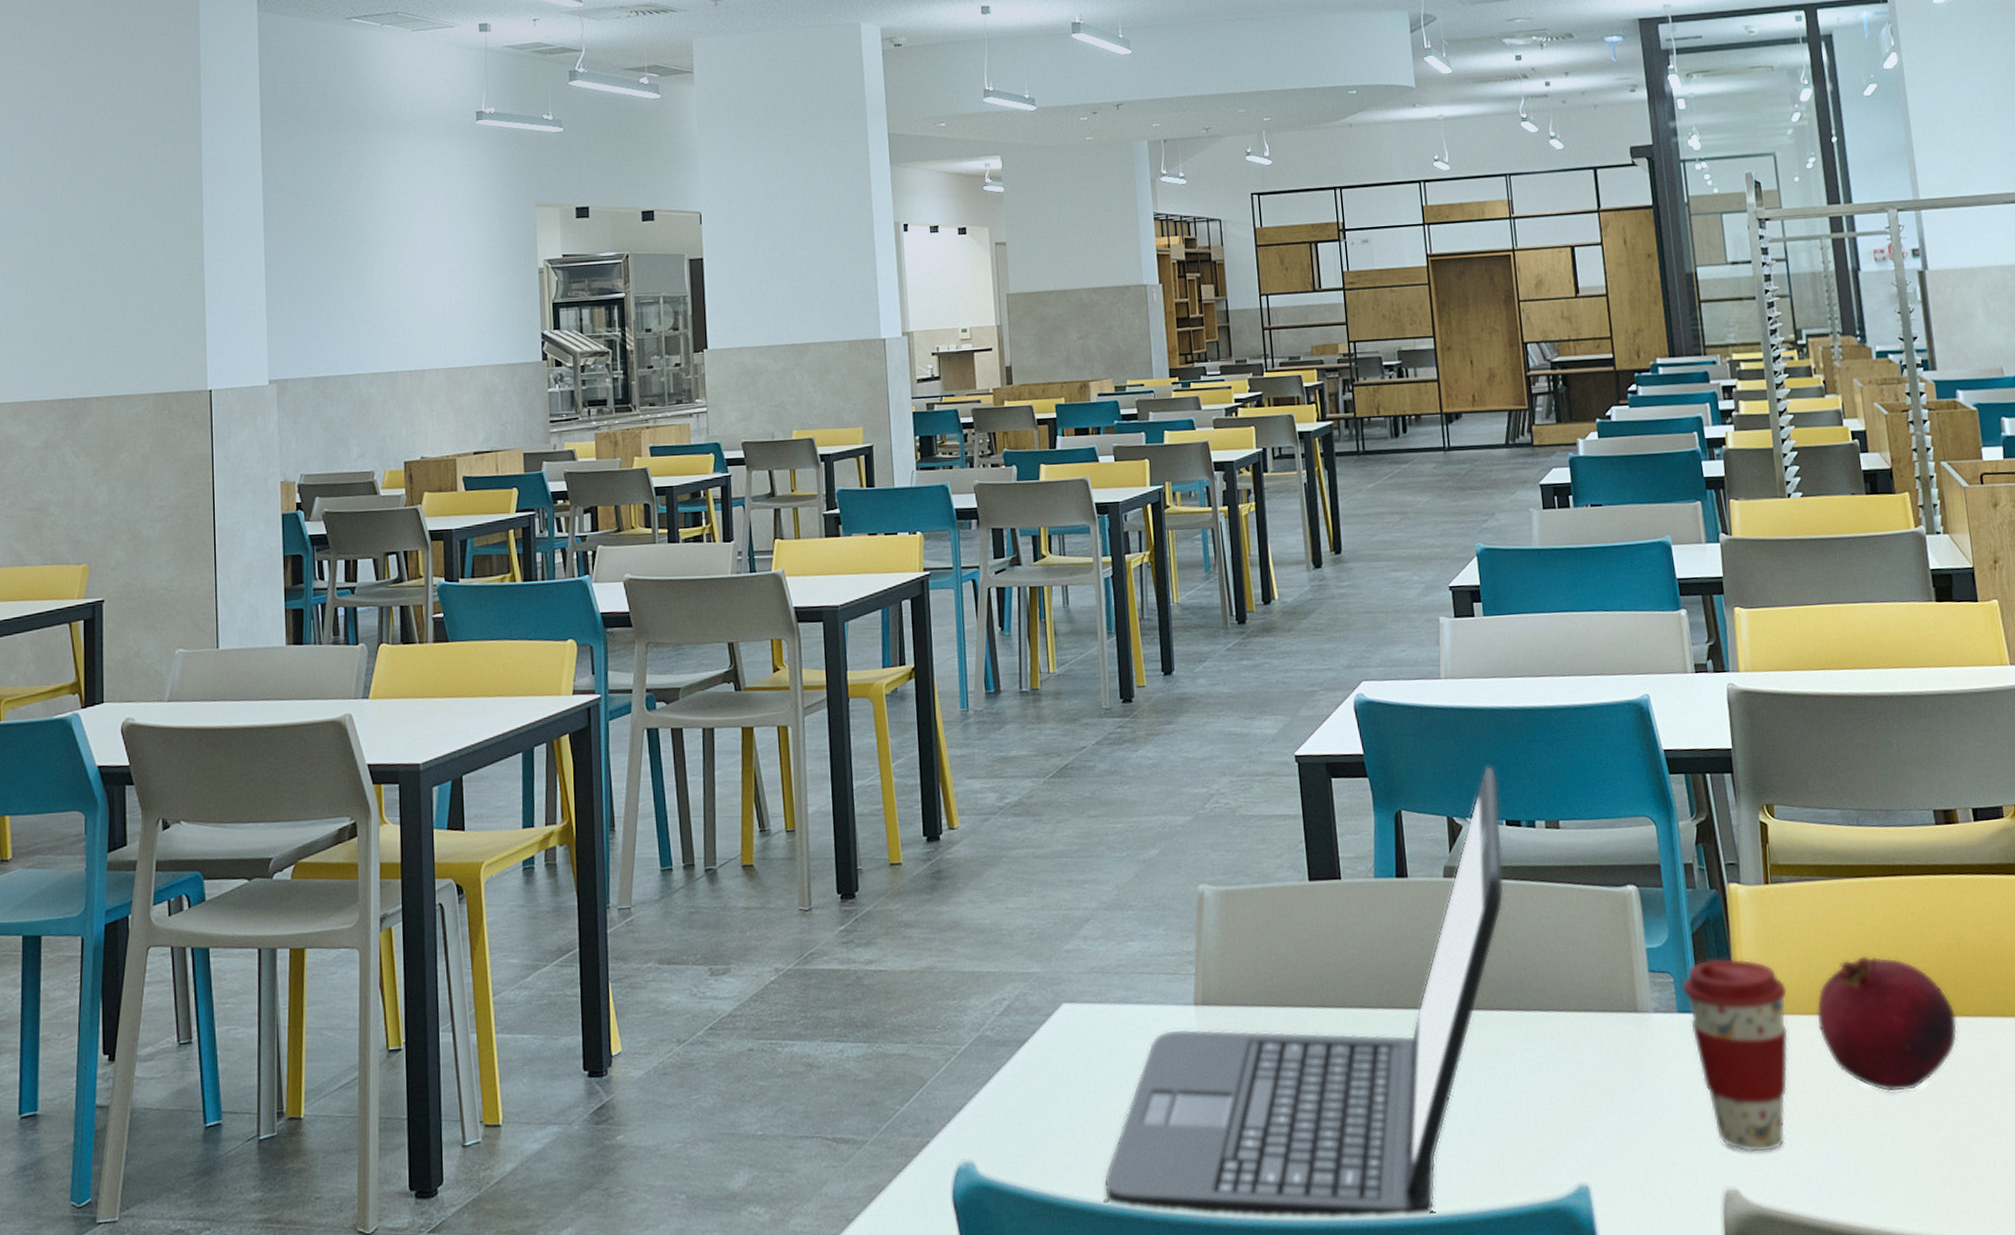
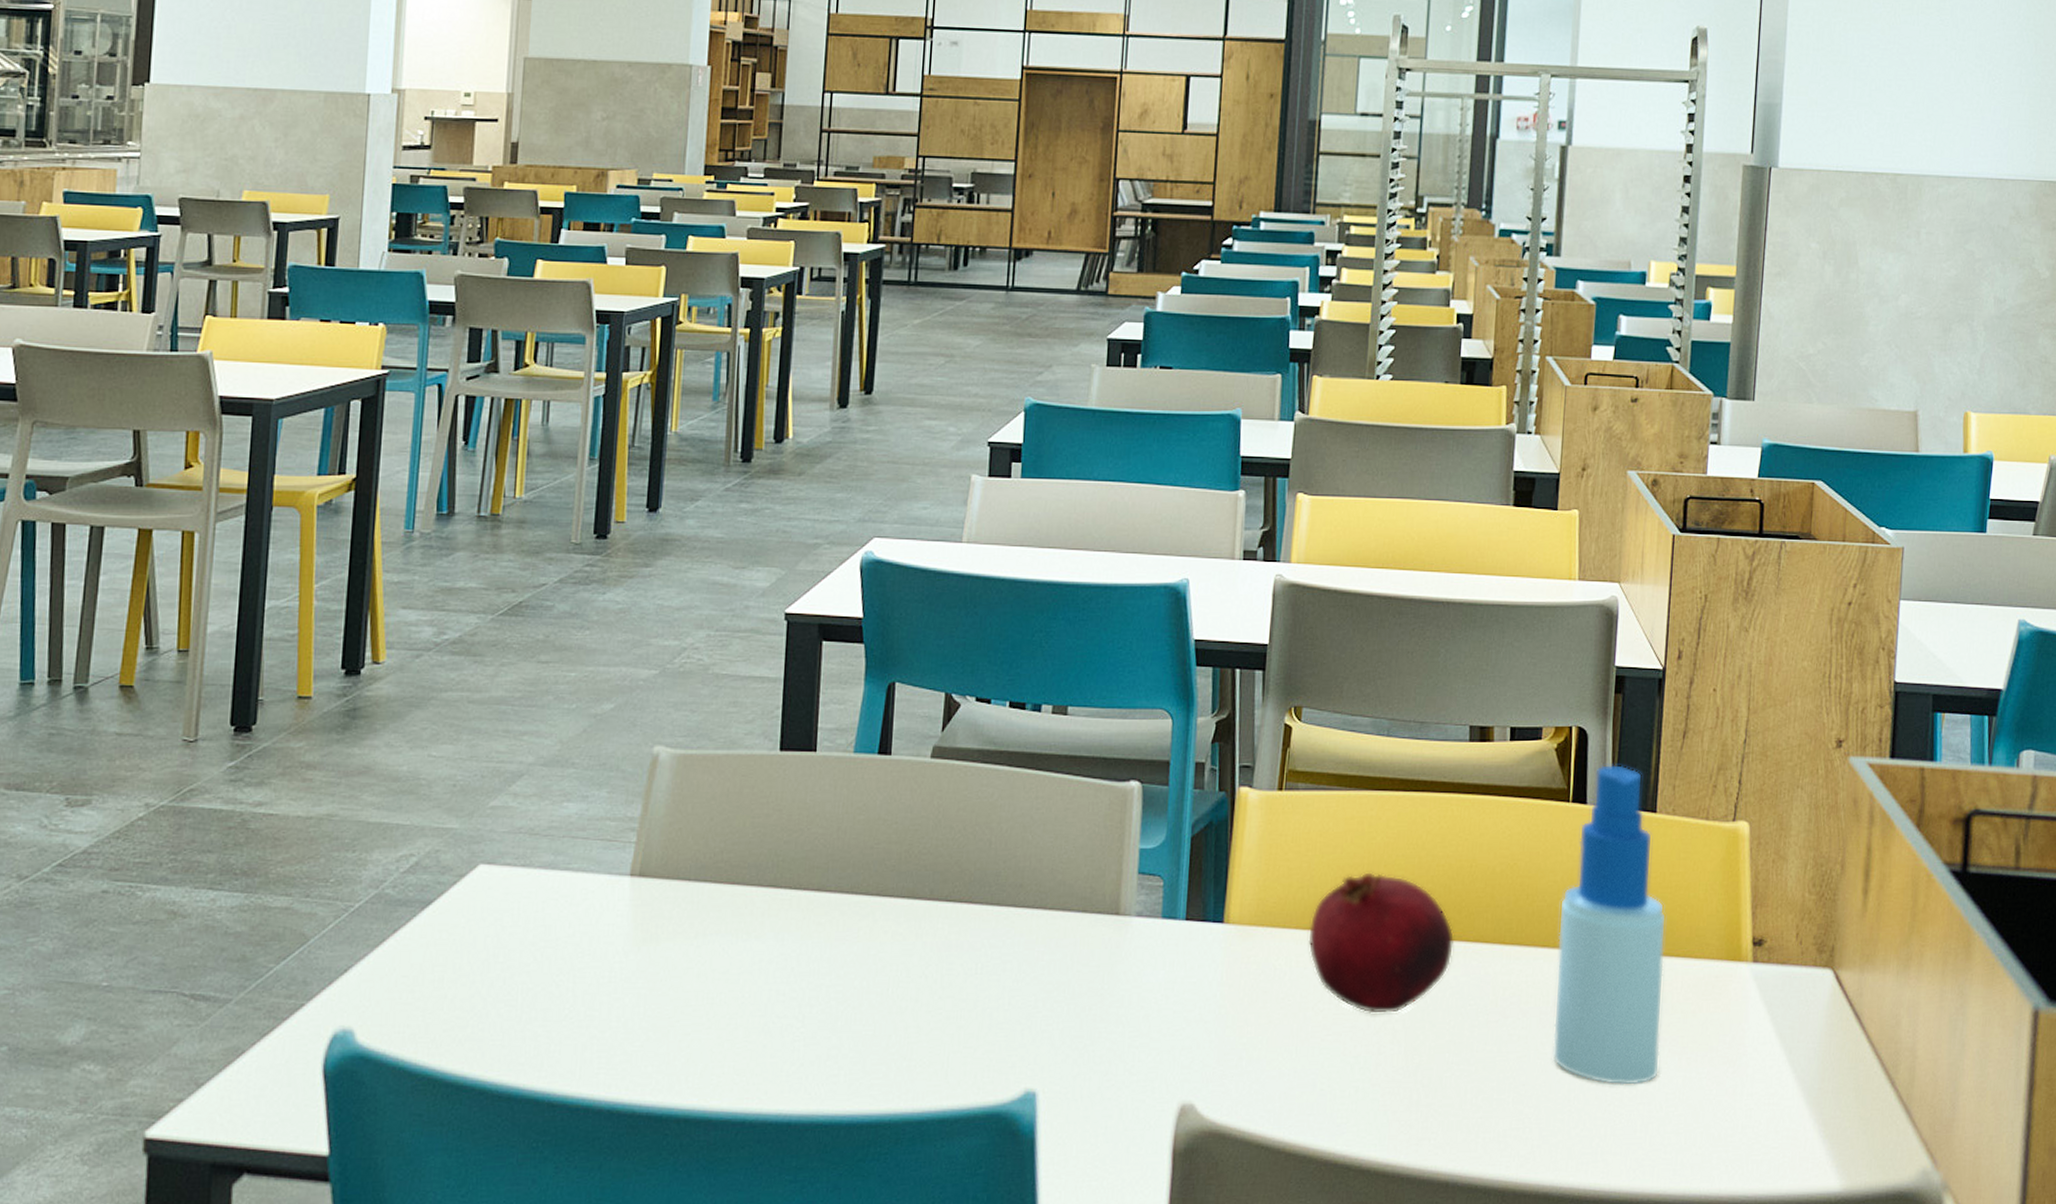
laptop: present [1103,765,1505,1220] -> none [498,640,1008,1114]
coffee cup: present [1682,957,1789,1153] -> none [1171,864,1283,1068]

